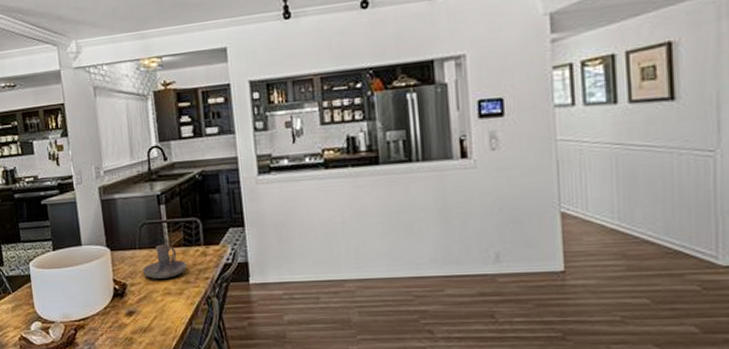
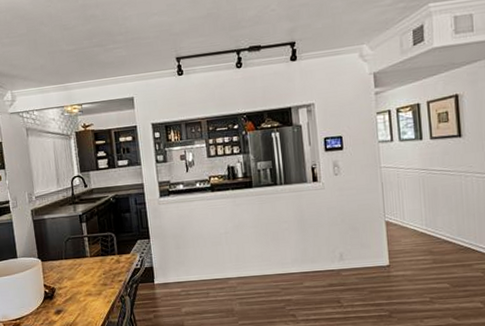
candle holder: present [142,244,187,279] -> none [68,254,104,283]

